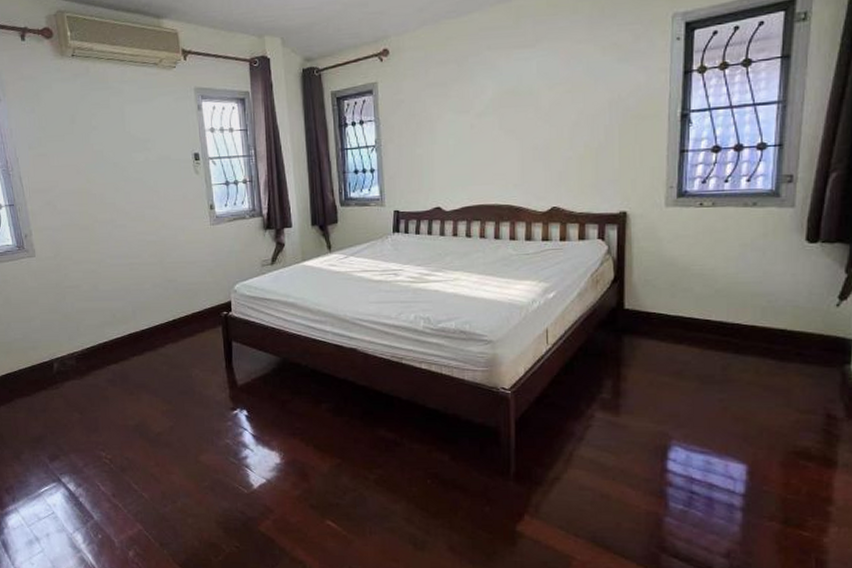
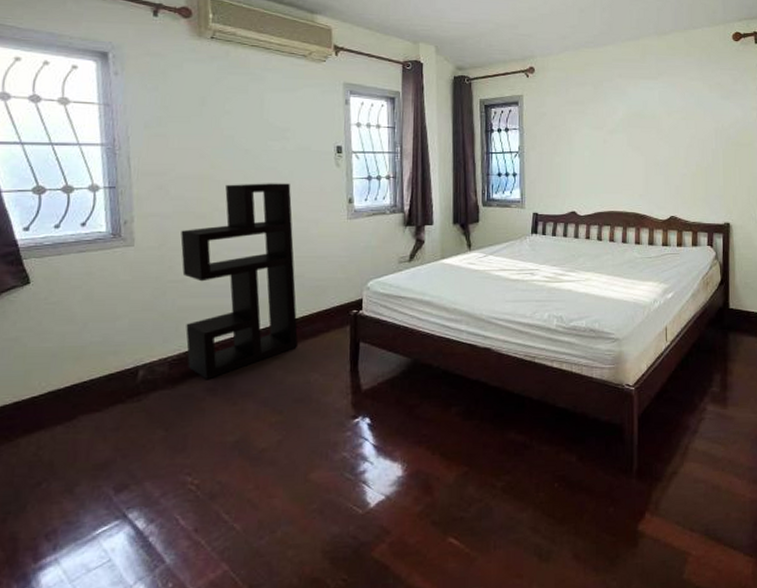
shelving unit: none [70,193,179,373] -> present [180,183,298,380]

